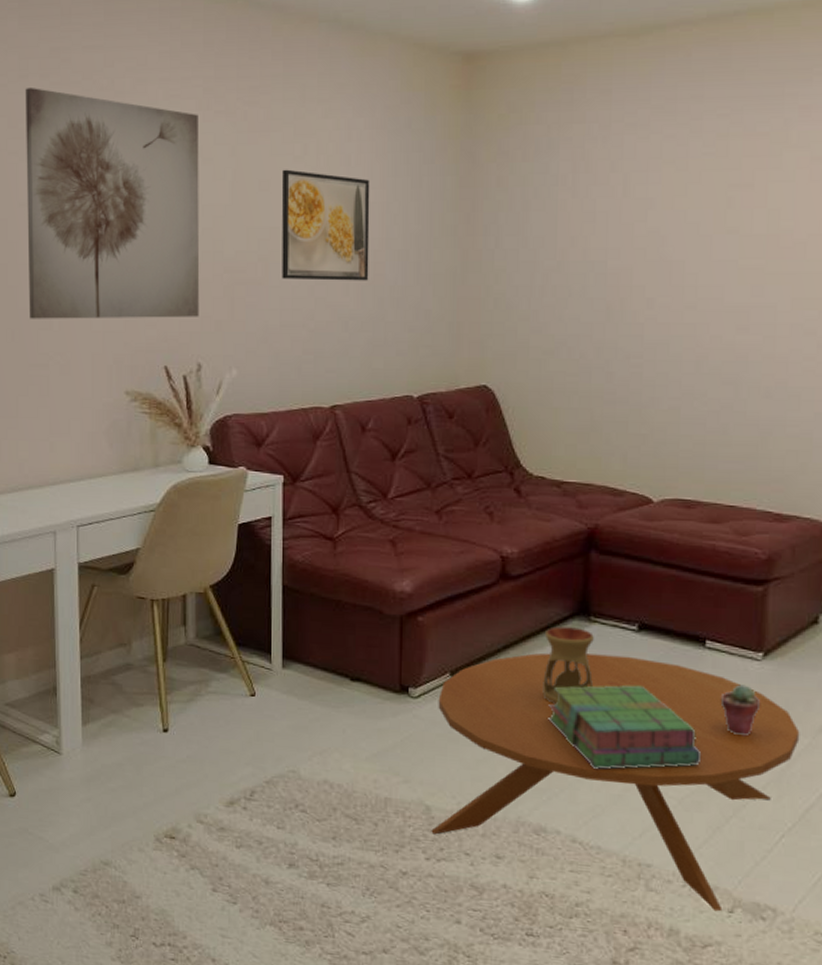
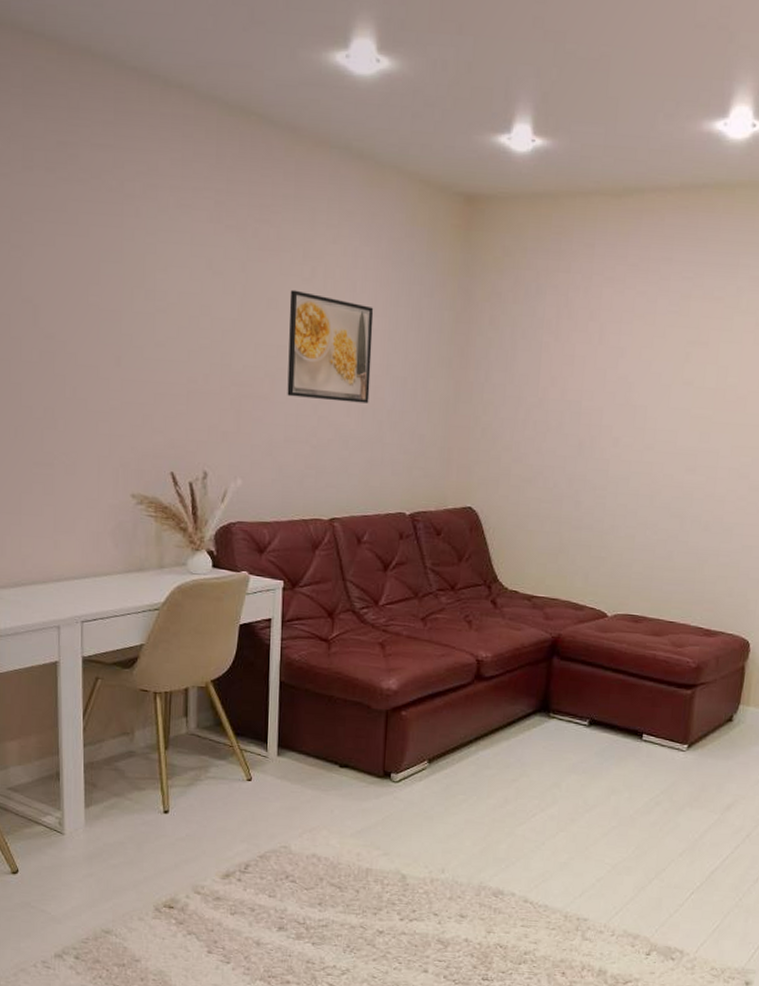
wall art: present [25,88,200,319] -> none [29,180,210,427]
coffee table: present [431,653,800,912] -> none [405,744,712,955]
oil burner: present [542,626,594,704] -> none [506,721,552,787]
stack of books: present [548,685,702,769] -> none [510,771,634,842]
potted succulent: present [720,684,761,737] -> none [651,771,683,813]

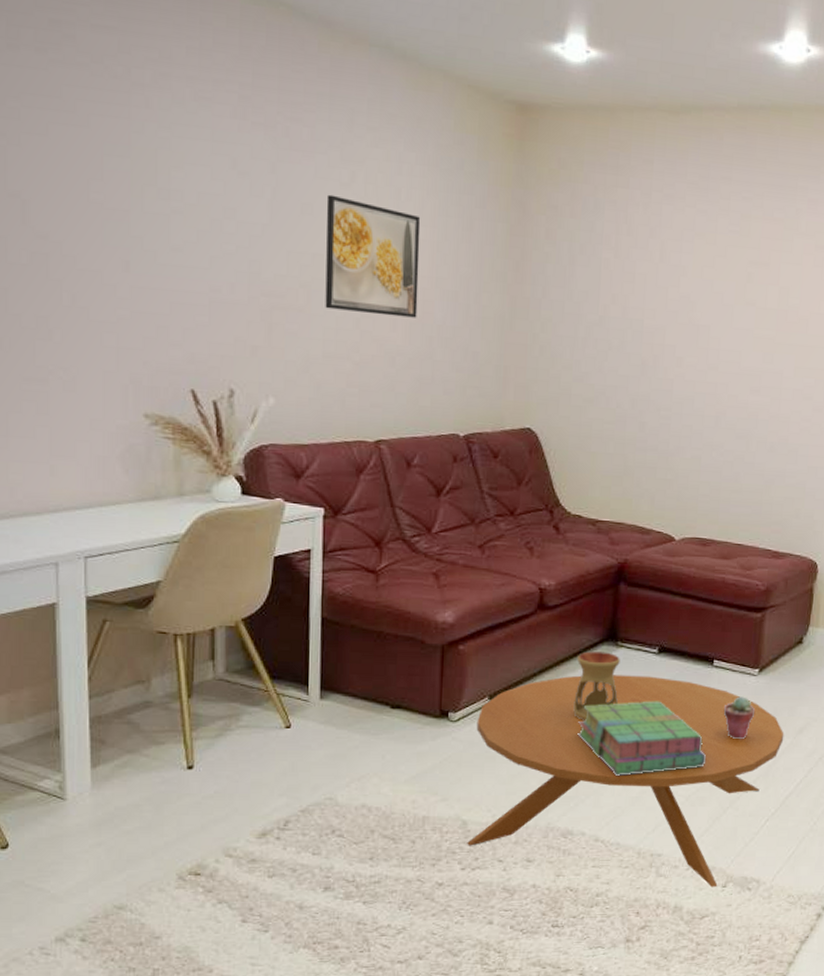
coffee table: none [405,744,712,955] -> present [467,675,784,888]
oil burner: none [506,721,552,787] -> present [573,651,620,720]
stack of books: none [510,771,634,842] -> present [577,701,707,776]
potted succulent: none [651,771,683,813] -> present [723,696,756,740]

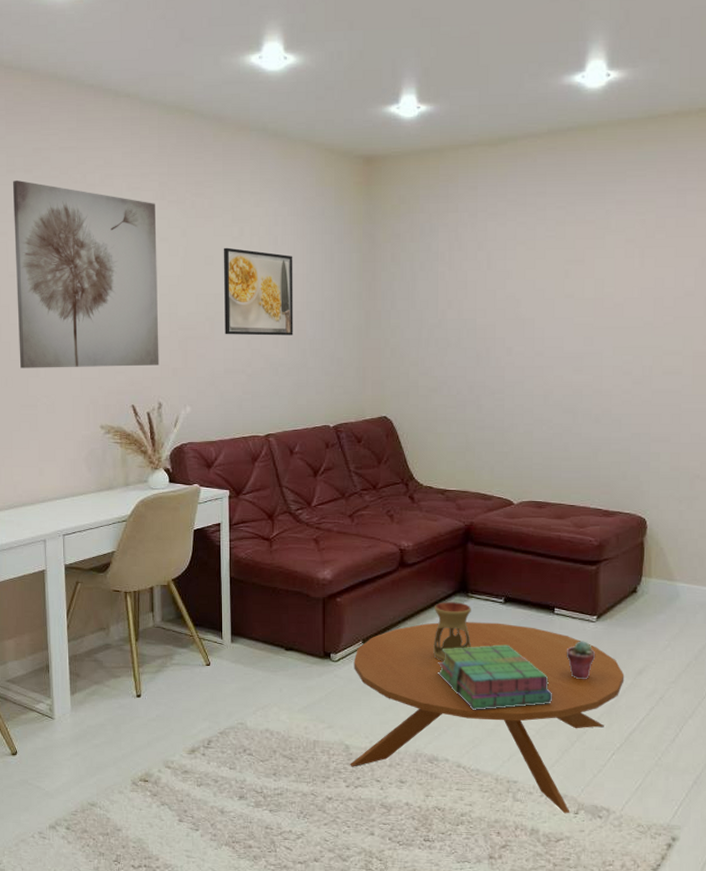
wall art: none [15,61,234,340] -> present [12,180,159,368]

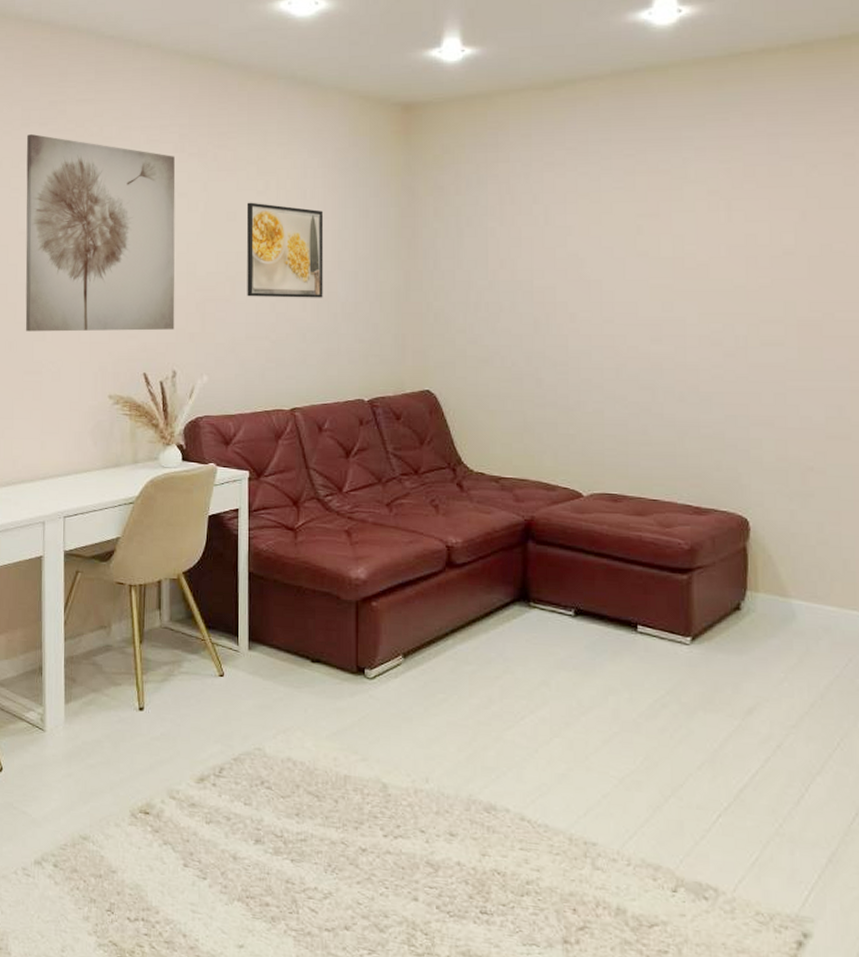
coffee table: present [350,622,625,814] -> none [388,636,730,891]
oil burner: present [433,602,472,661] -> none [488,612,536,685]
stack of books: present [438,644,553,710] -> none [494,667,639,749]
potted succulent: present [566,641,596,680] -> none [653,667,692,718]

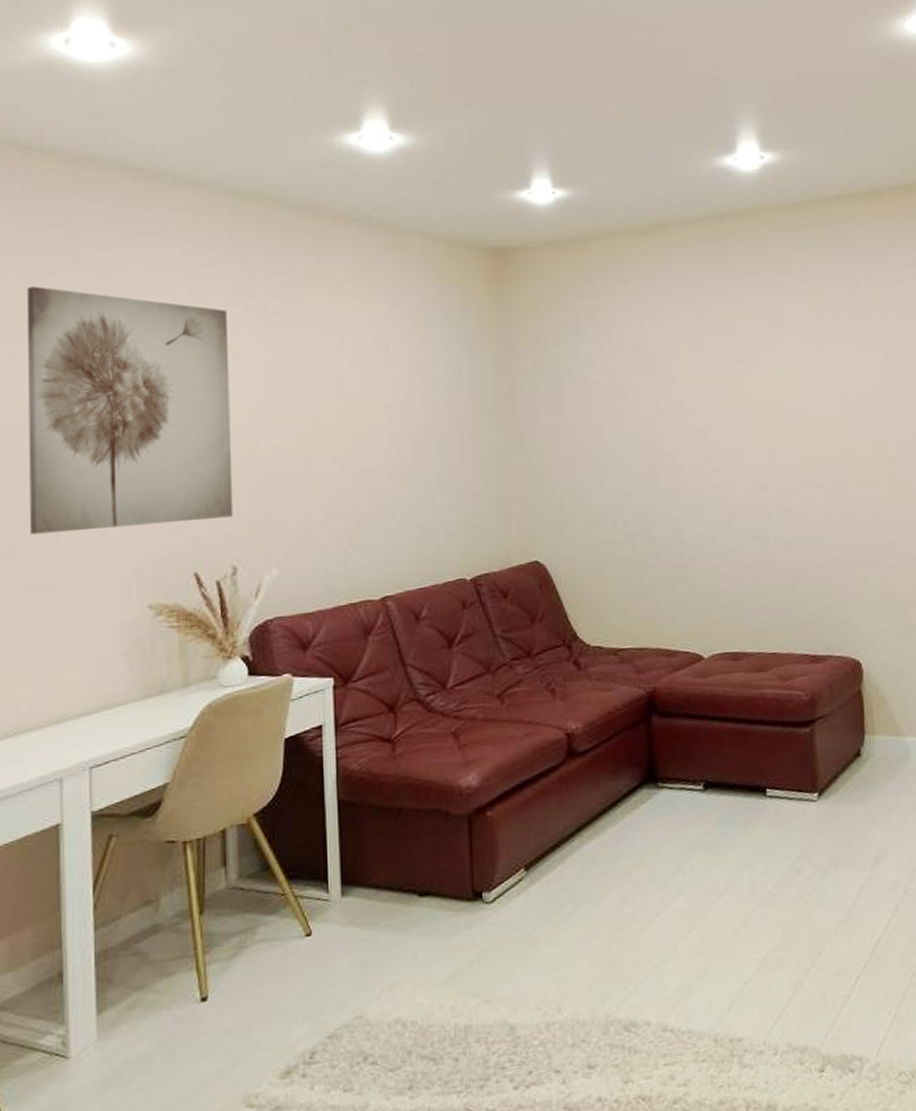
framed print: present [246,202,324,298] -> none [318,361,414,471]

